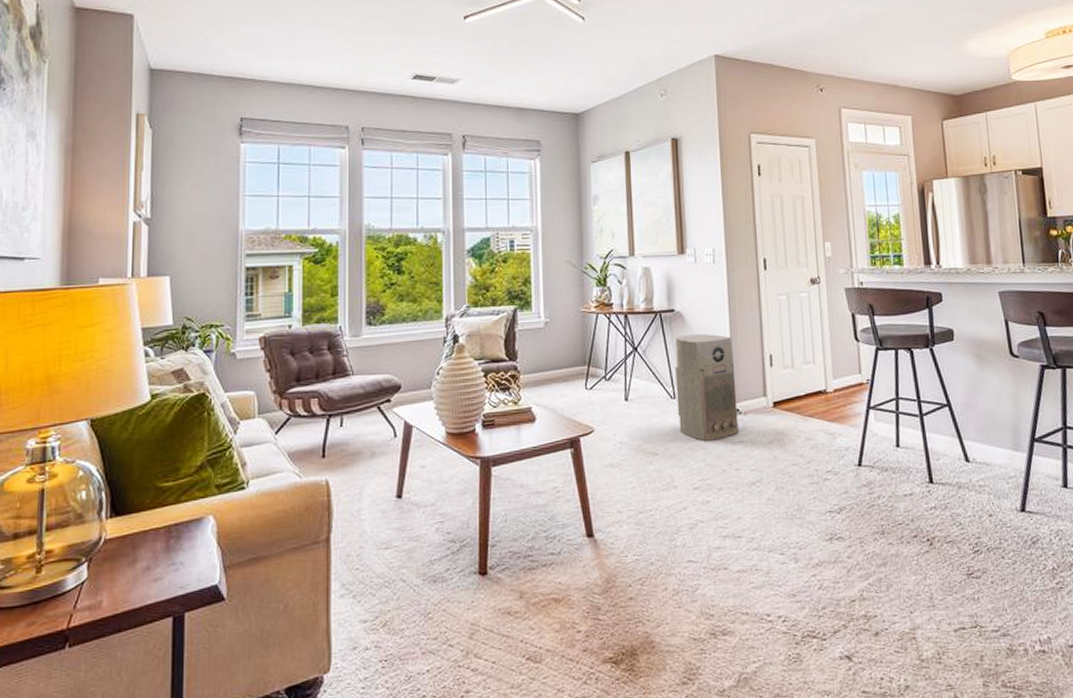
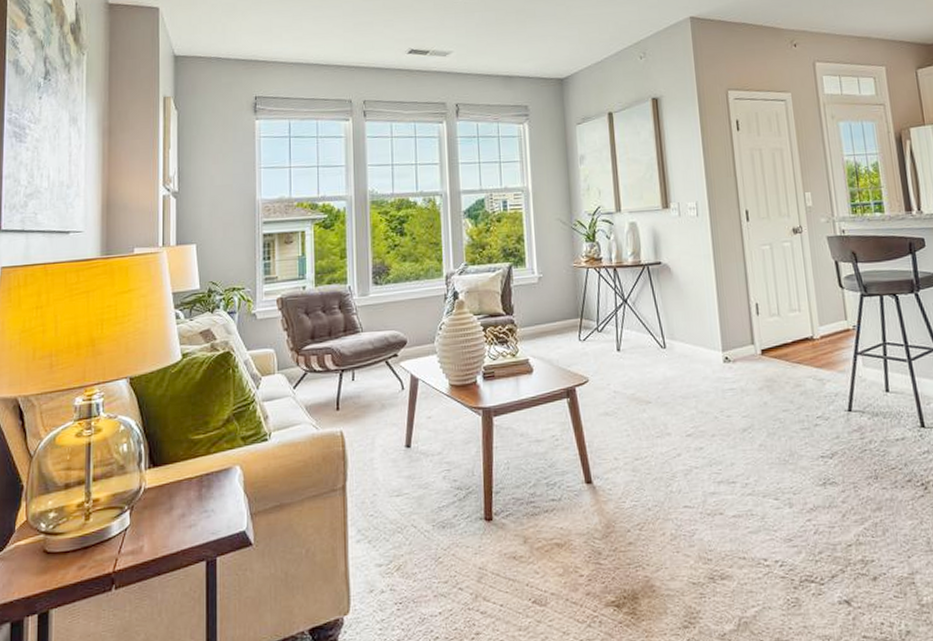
air purifier: present [675,334,739,441] -> none [663,285,728,389]

